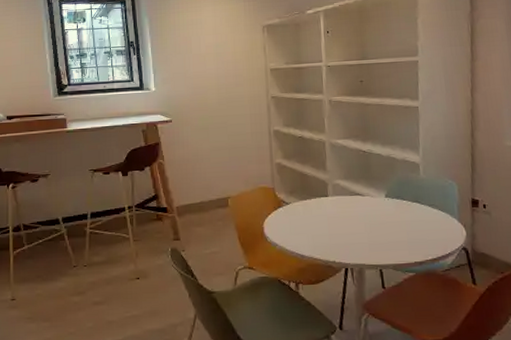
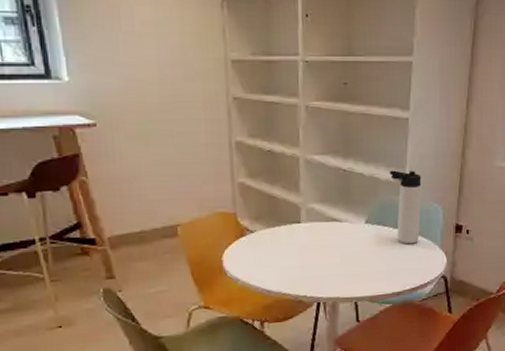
thermos bottle: none [404,151,437,217] -> present [389,170,422,245]

